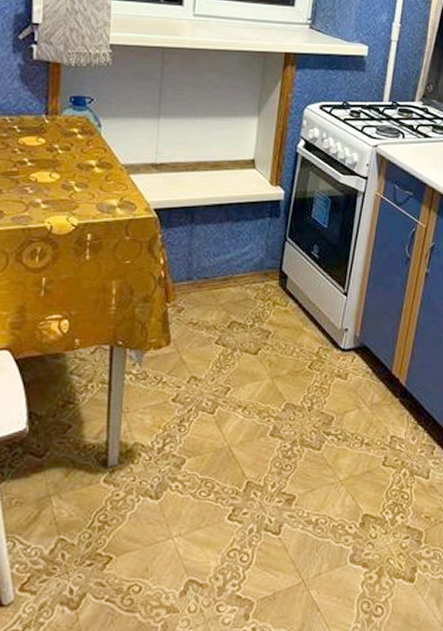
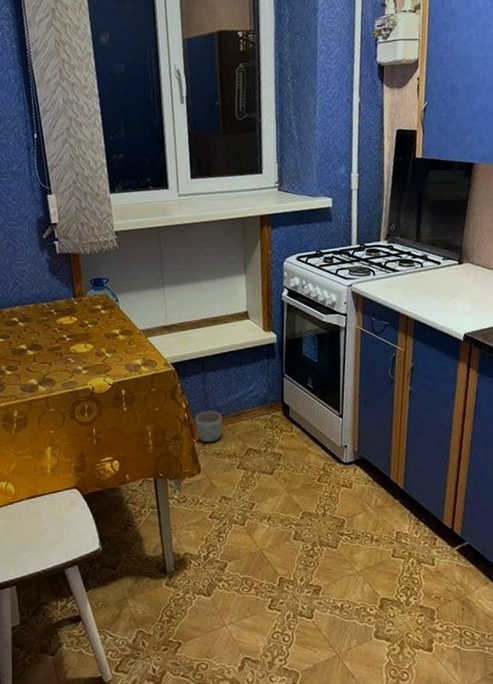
planter: none [171,271,206,309] -> present [194,410,223,443]

